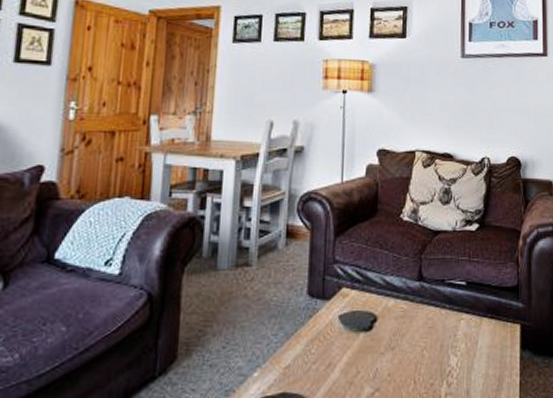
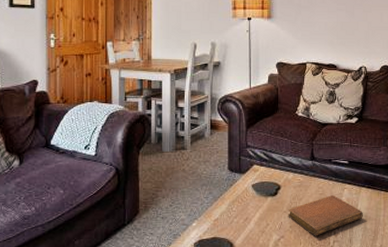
notebook: none [386,329,484,388] -> present [288,195,363,236]

